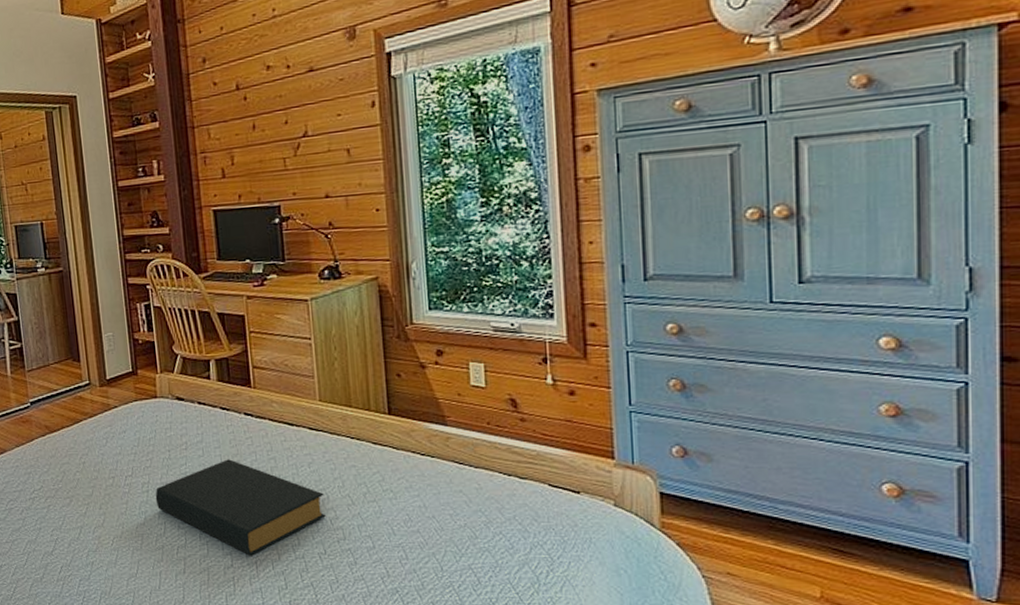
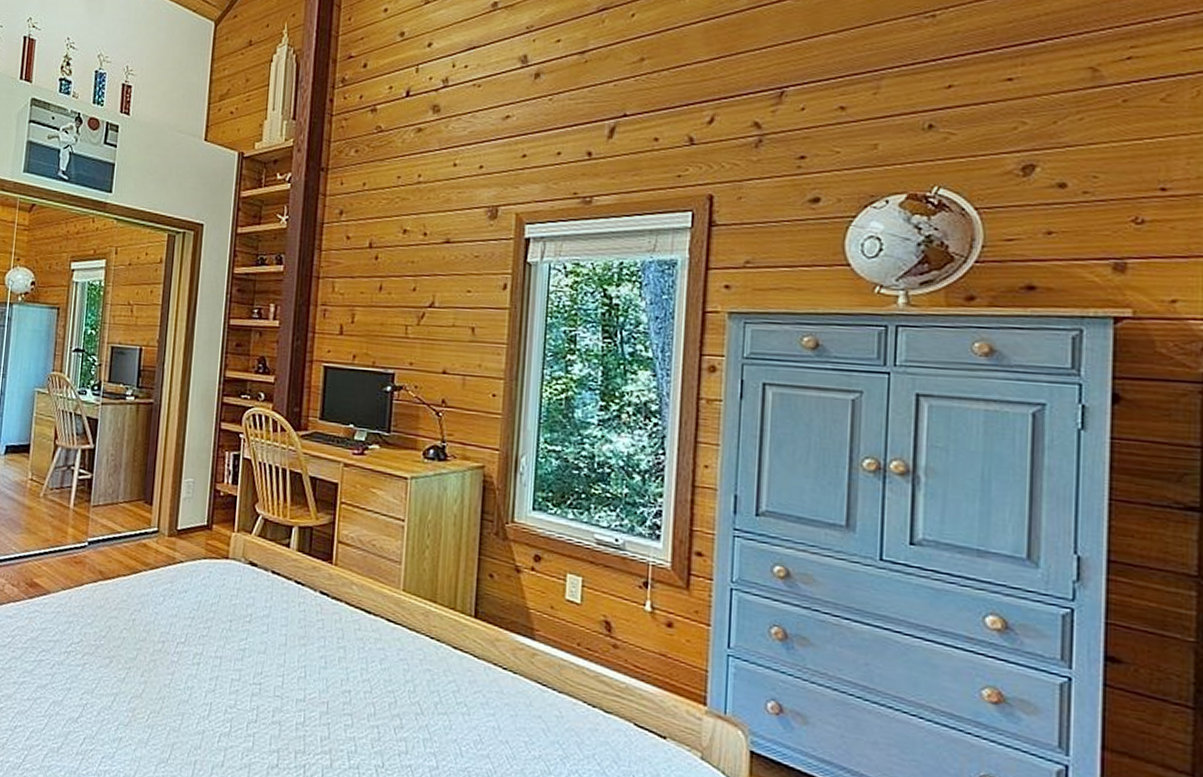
hardback book: present [155,459,326,556] -> none [205,640,392,757]

